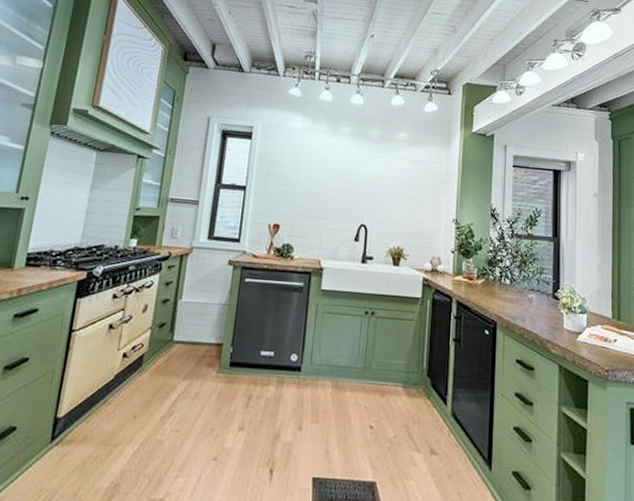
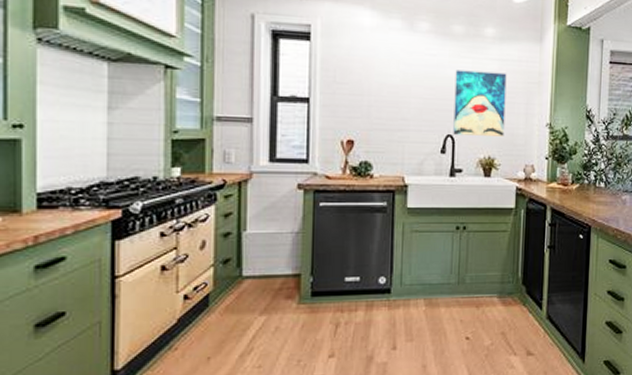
wall art: none [366,167,417,229] -> present [453,70,507,137]

